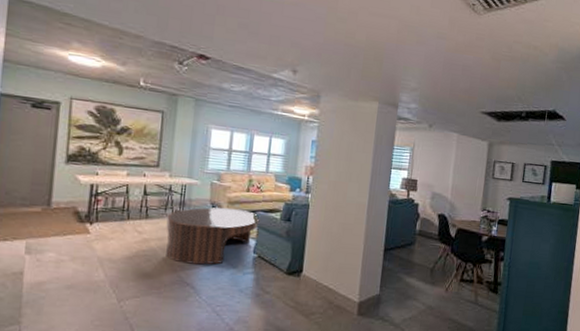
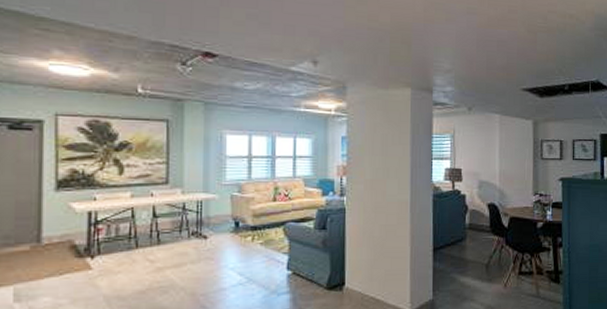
coffee table: present [166,207,259,265] -> none [182,223,290,291]

